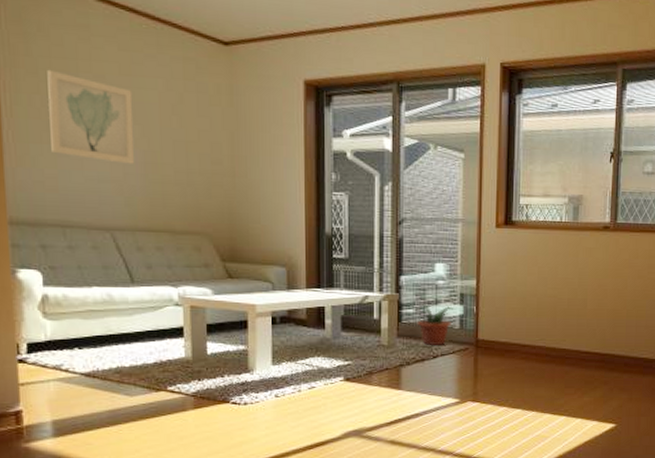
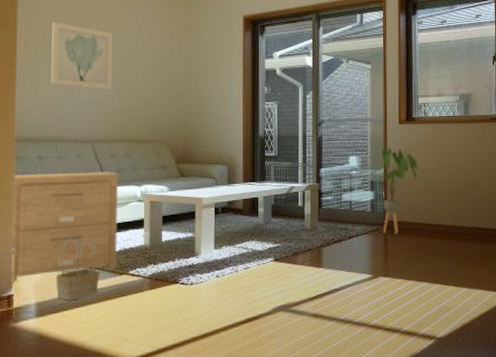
side table: none [8,266,152,396] -> present [12,171,119,282]
basket: none [74,345,131,419] -> present [55,237,100,301]
potted plant: present [415,304,456,345] -> none [333,192,367,227]
house plant: none [459,255,517,356] -> present [369,148,419,235]

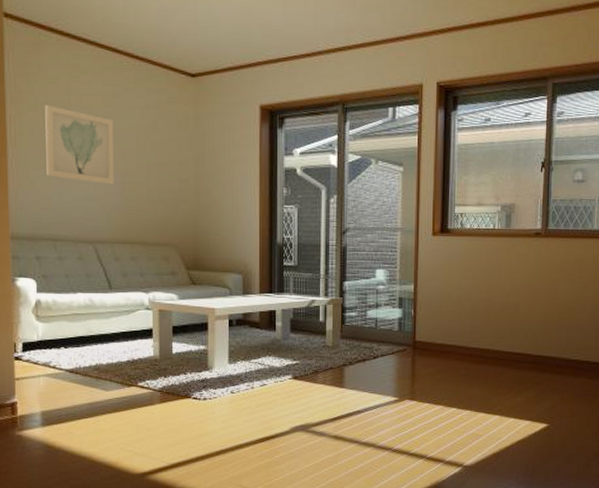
side table: present [12,171,119,282] -> none [9,275,125,389]
basket: present [55,237,100,301] -> none [60,345,107,411]
house plant: present [369,148,419,235] -> none [398,262,452,356]

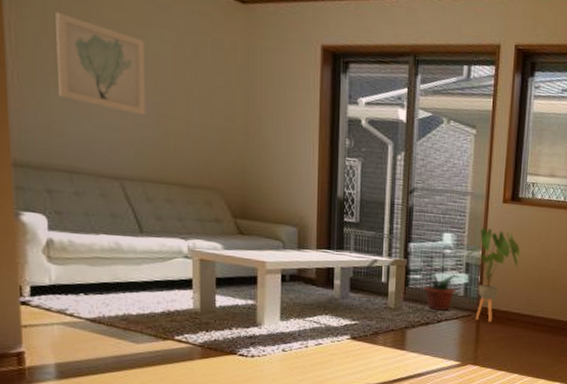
potted plant: none [357,308,395,346] -> present [422,271,461,311]
house plant: none [398,262,452,356] -> present [465,228,520,323]

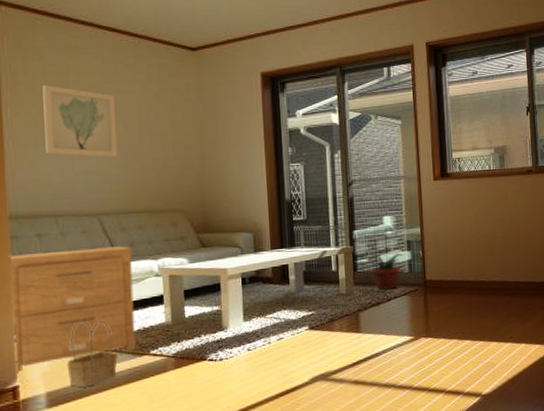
side table: none [12,208,159,338] -> present [8,246,136,373]
basket: none [79,292,138,364] -> present [66,319,117,388]
house plant: present [465,228,520,323] -> none [405,206,456,294]

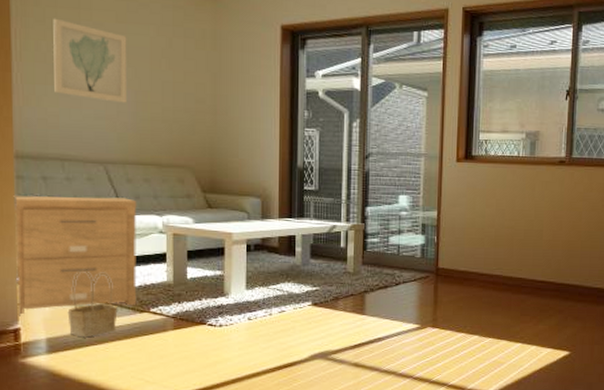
potted plant: present [368,253,404,290] -> none [380,234,418,273]

